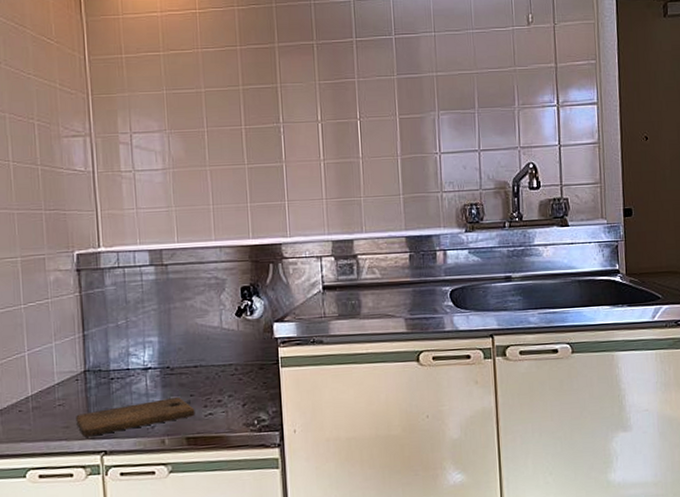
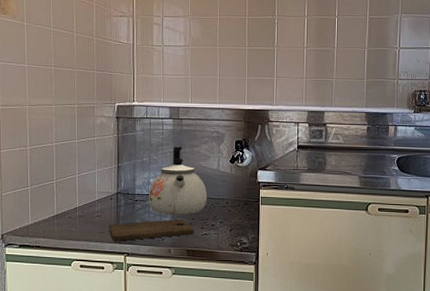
kettle: none [128,300,210,394] -> present [148,146,208,215]

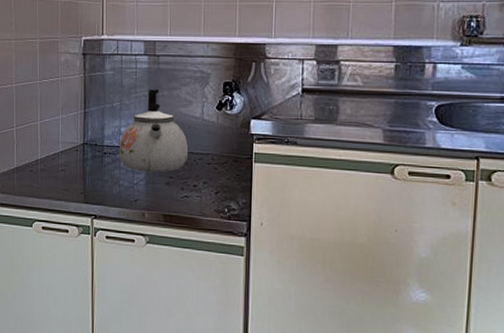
cutting board: present [109,218,195,242] -> none [74,176,173,201]

